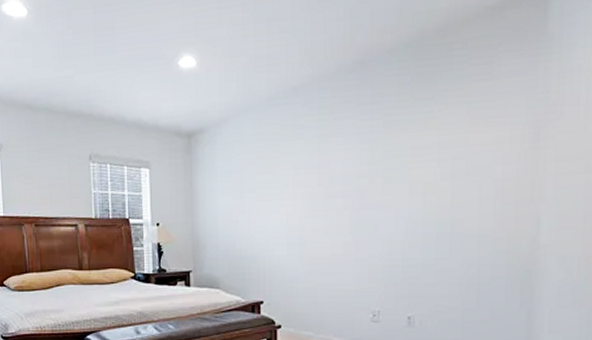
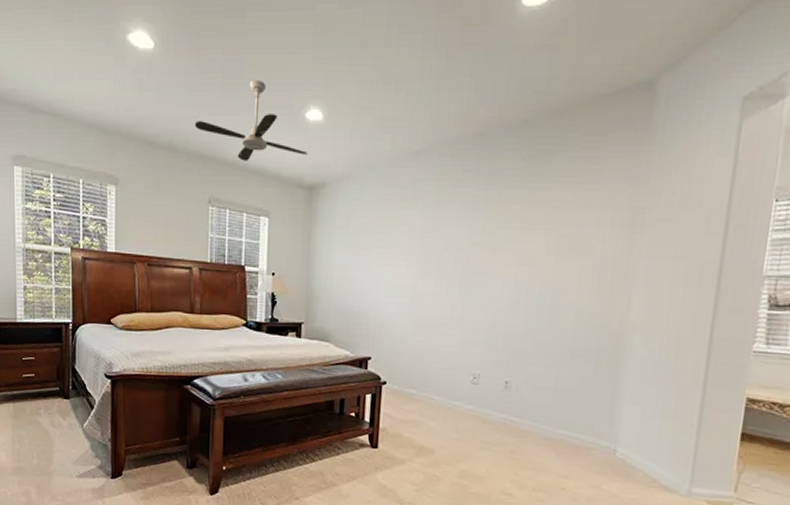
ceiling fan: none [71,33,184,115] -> present [194,79,308,161]

